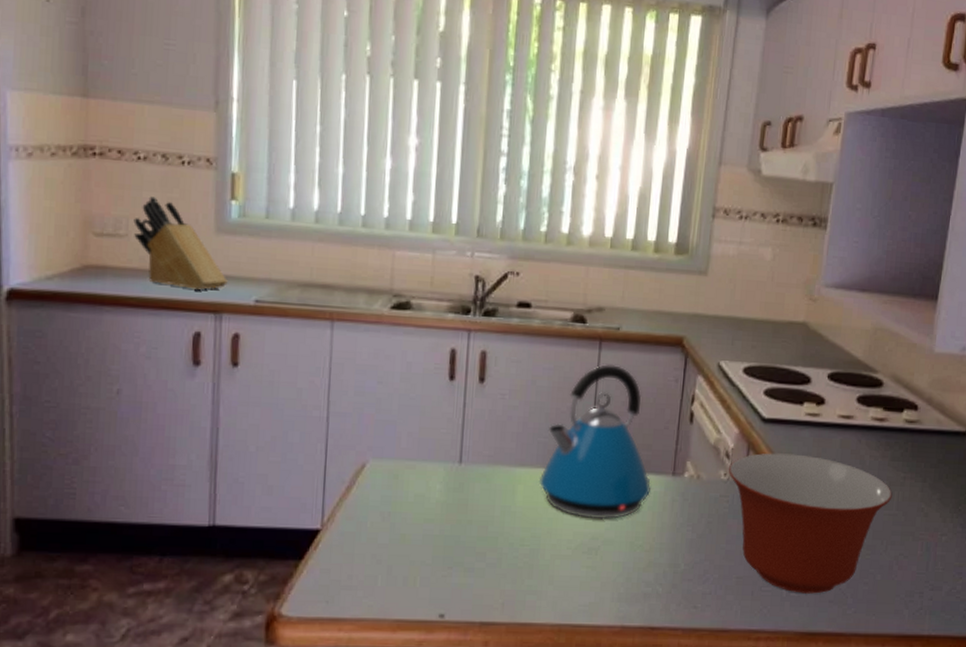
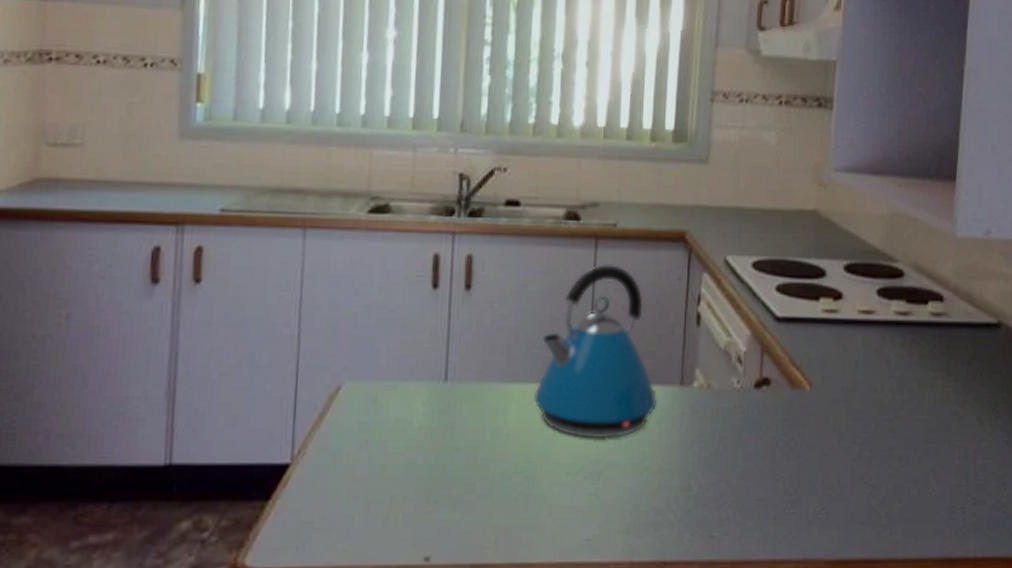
knife block: present [133,196,228,291] -> none [90,102,191,201]
mixing bowl: present [729,453,892,594] -> none [742,355,923,515]

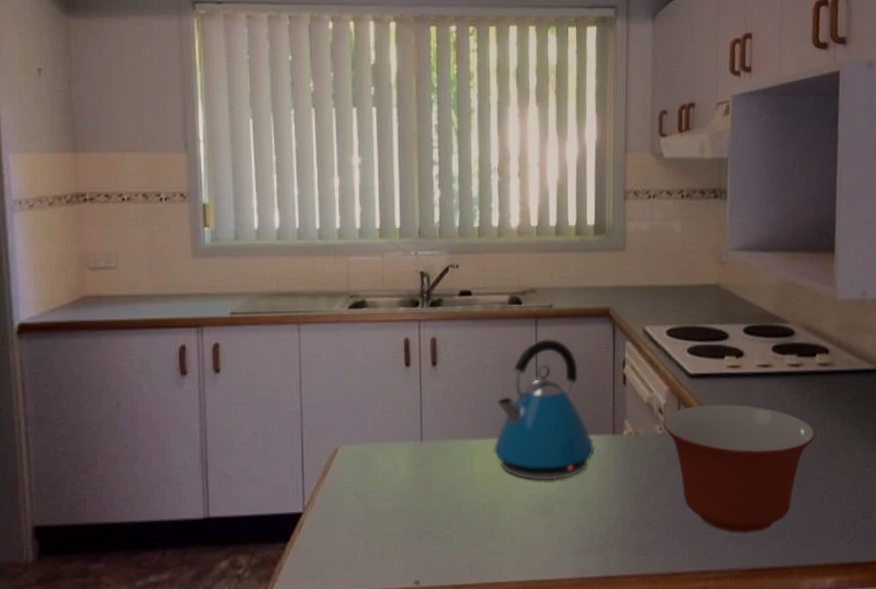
mixing bowl: none [742,355,923,515] -> present [663,404,815,533]

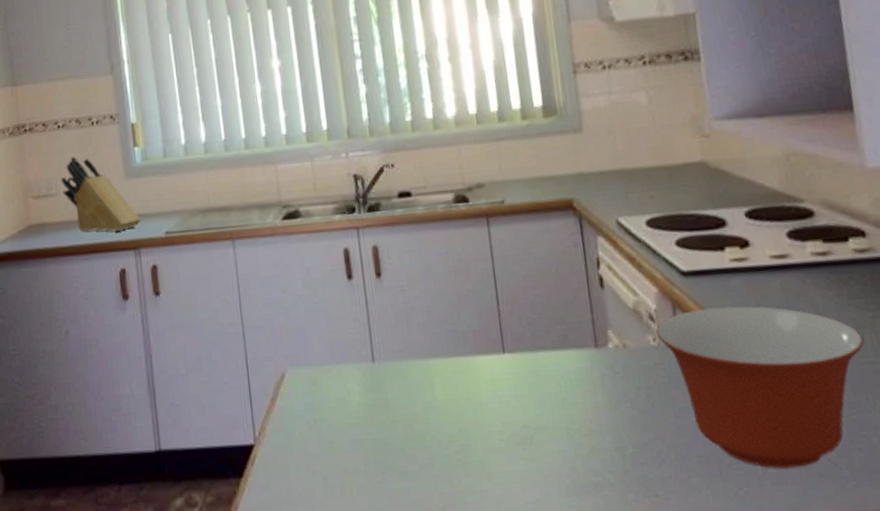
knife block: none [122,231,206,309] -> present [61,156,141,232]
kettle: present [493,339,595,481] -> none [454,239,576,406]

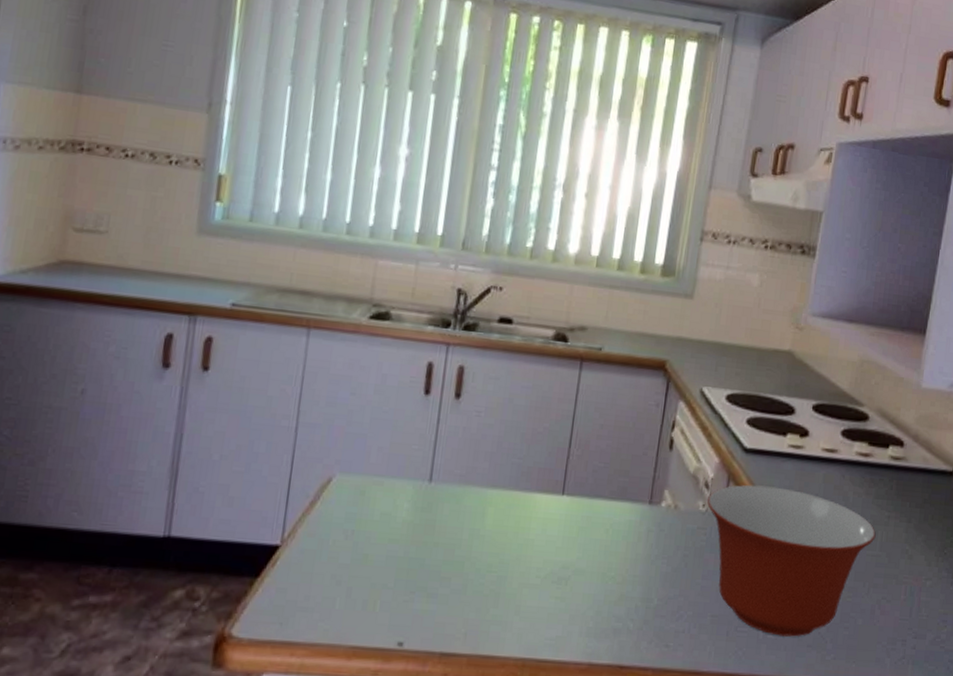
knife block: present [61,156,141,232] -> none [114,194,205,291]

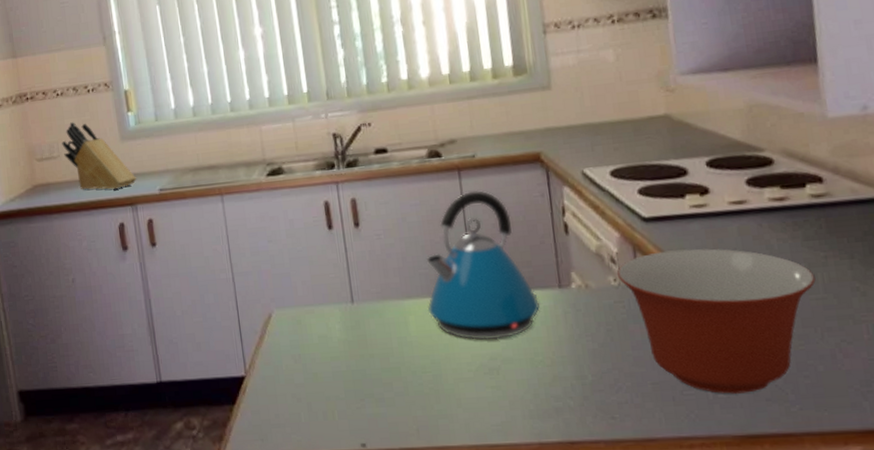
knife block: none [114,194,205,291] -> present [62,122,136,190]
kettle: none [510,385,627,548] -> present [427,190,541,340]

